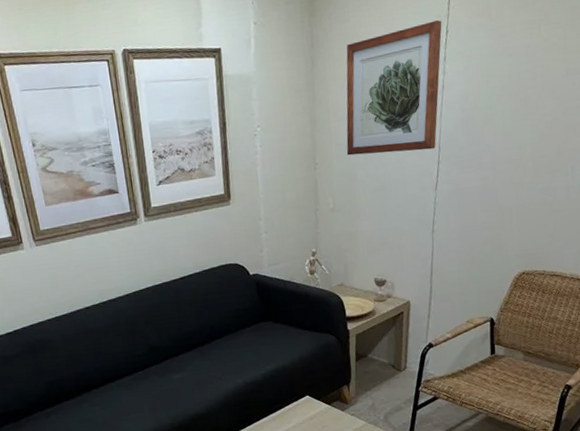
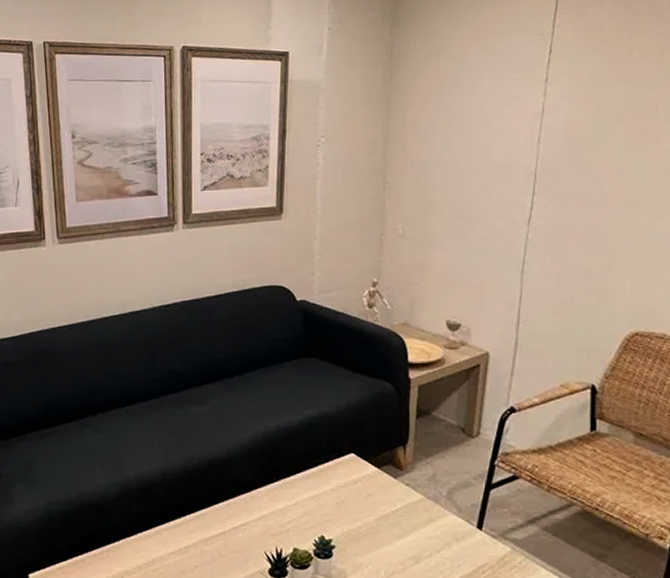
wall art: present [346,20,442,156] -> none [423,38,545,178]

